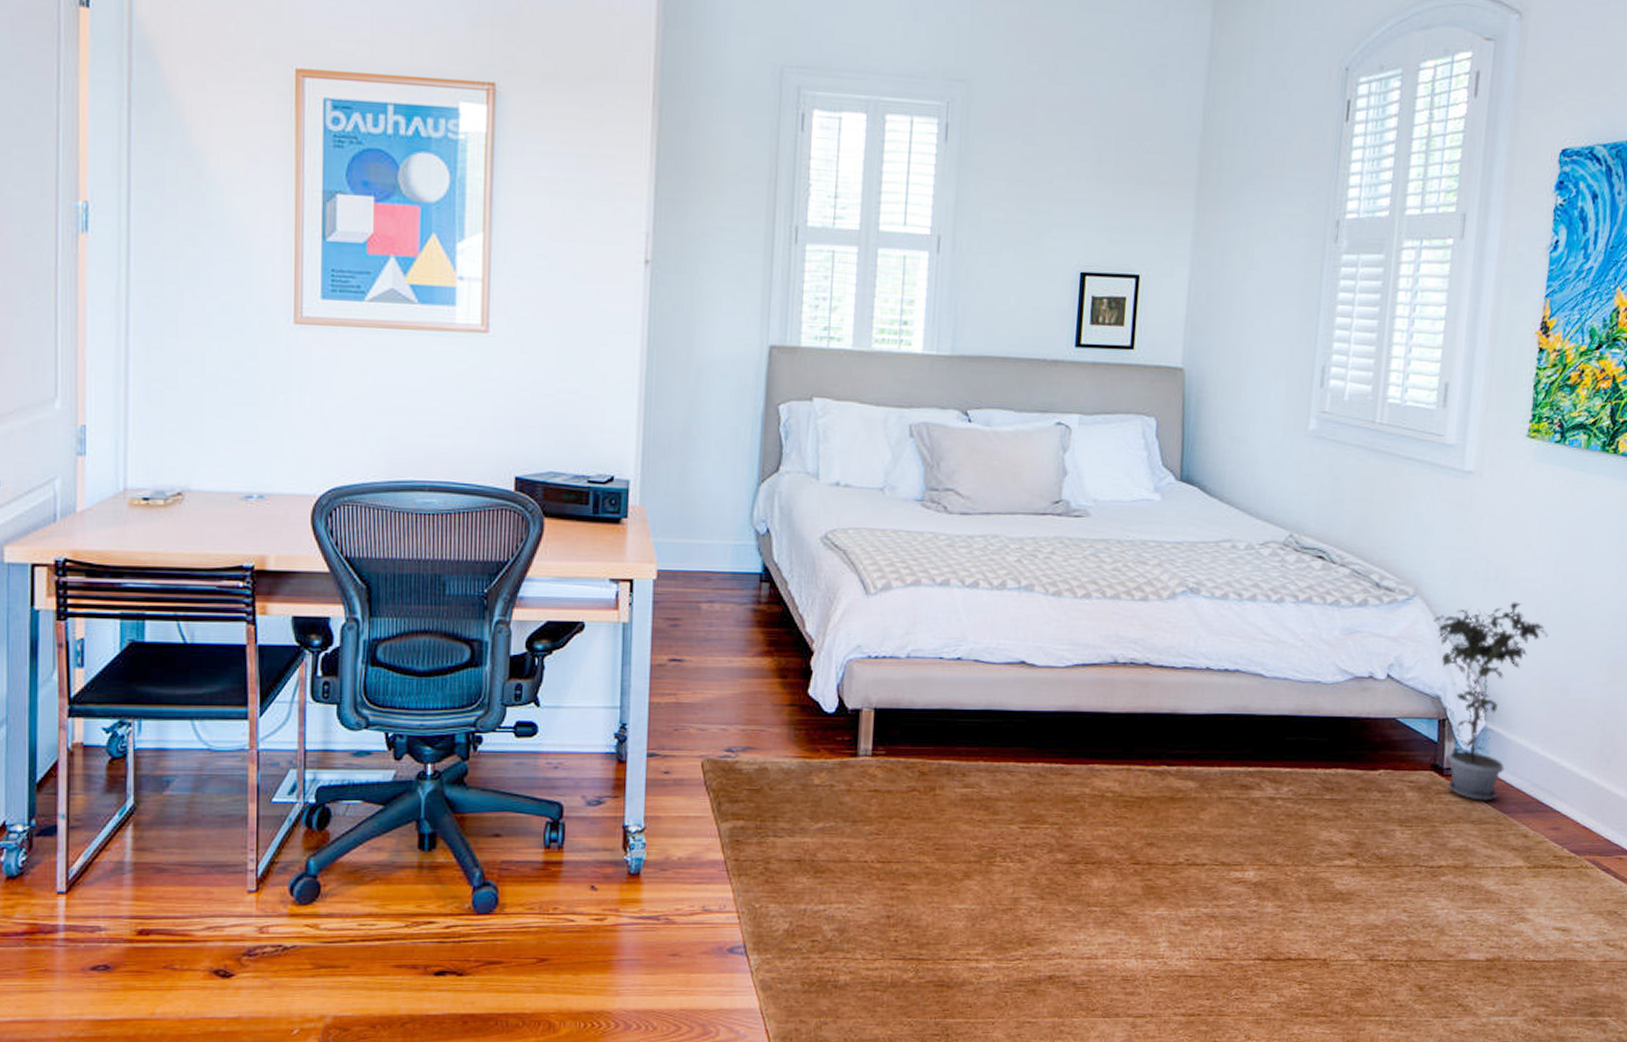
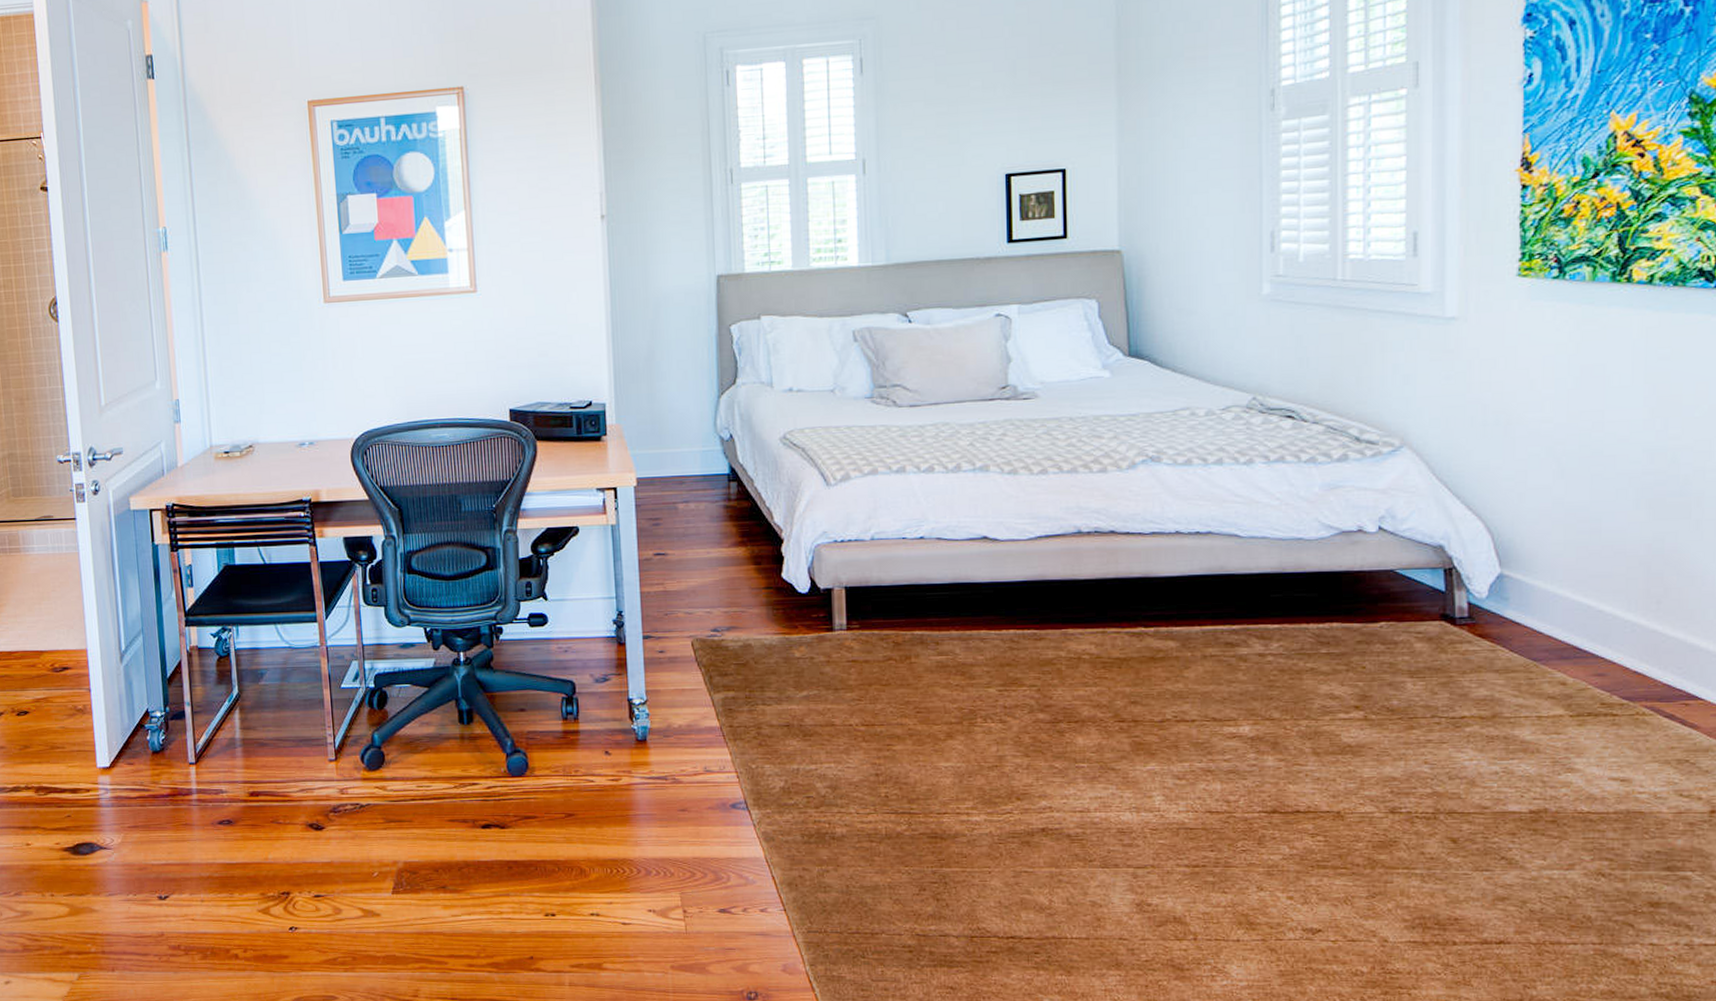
potted plant: present [1433,602,1549,801] -> none [1426,444,1568,649]

